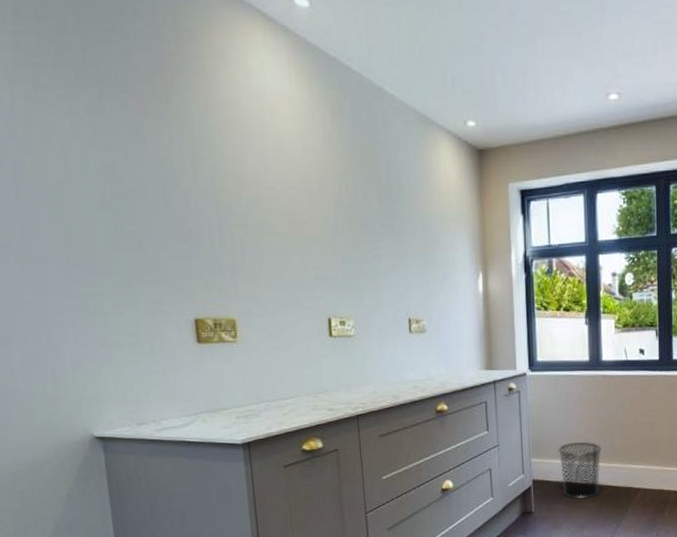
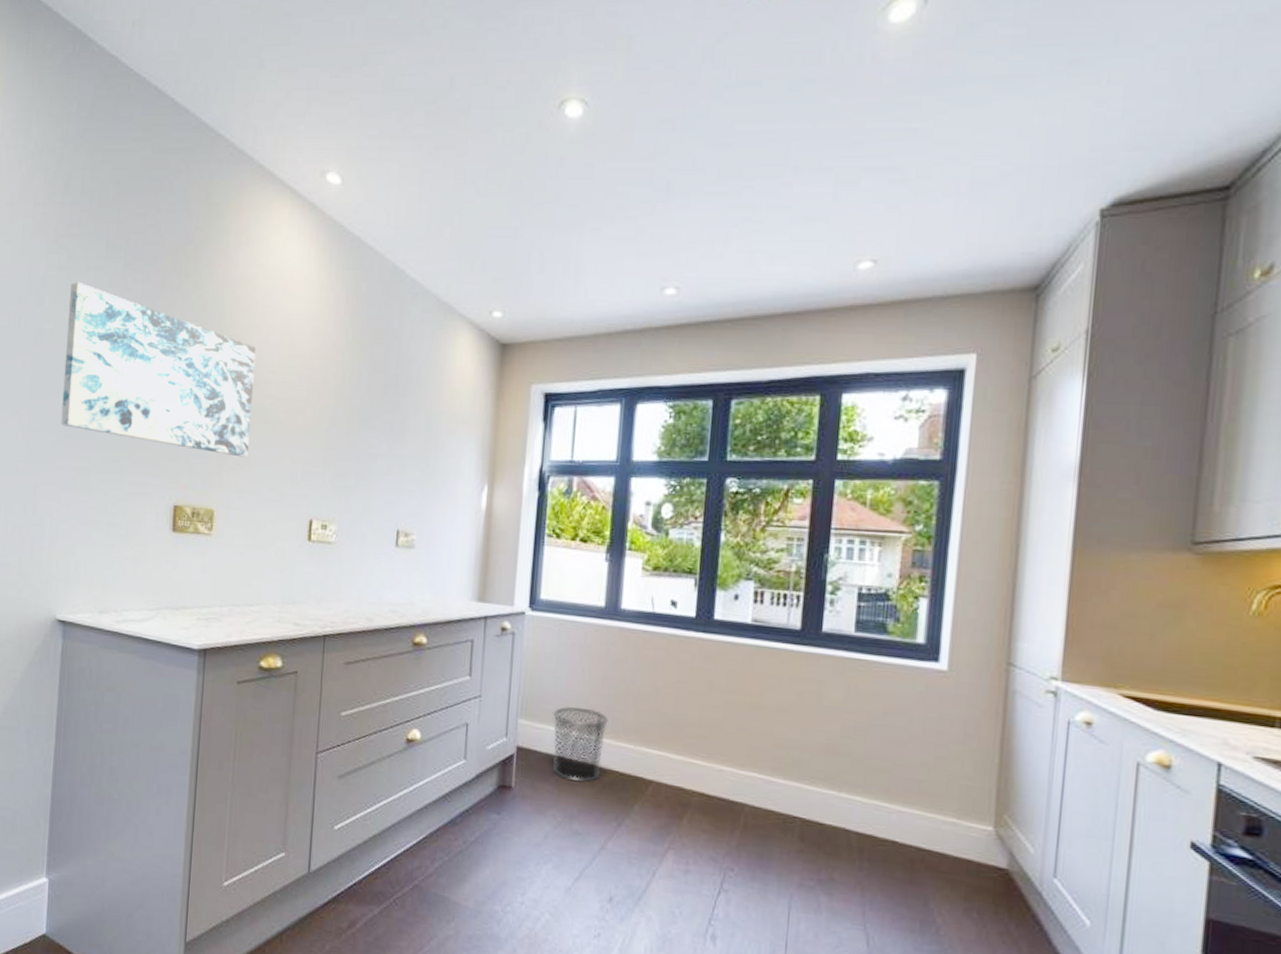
wall art: none [43,111,260,269] -> present [61,281,256,457]

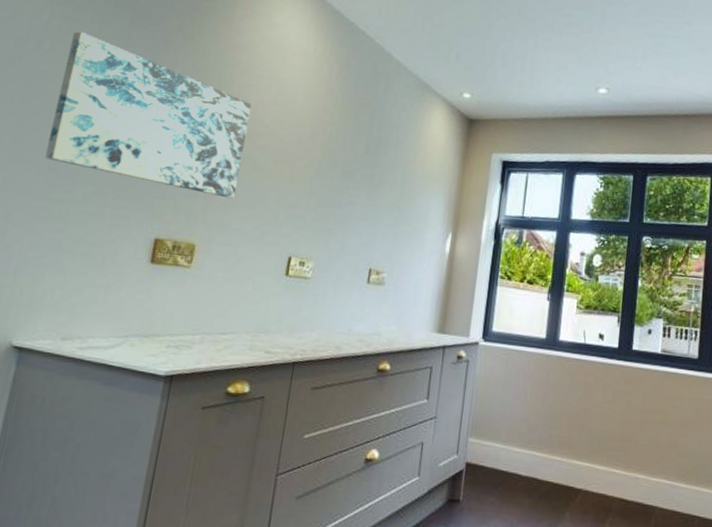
waste bin: present [553,707,608,782] -> none [497,425,546,494]

